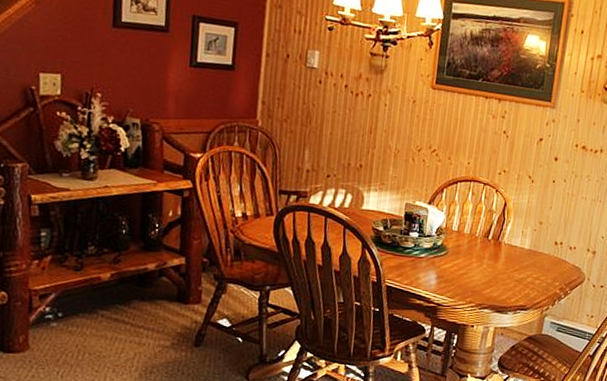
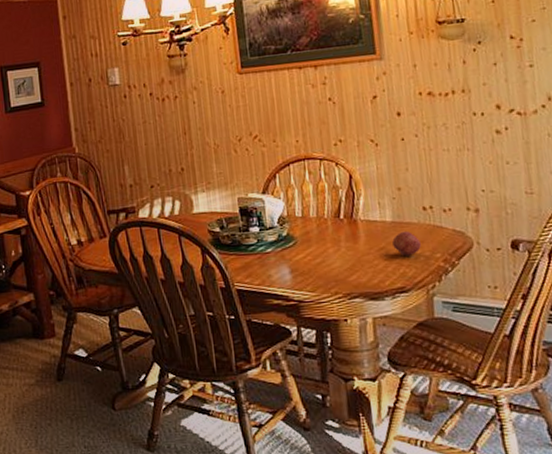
fruit: none [525,259,546,281] -> present [392,231,421,256]

